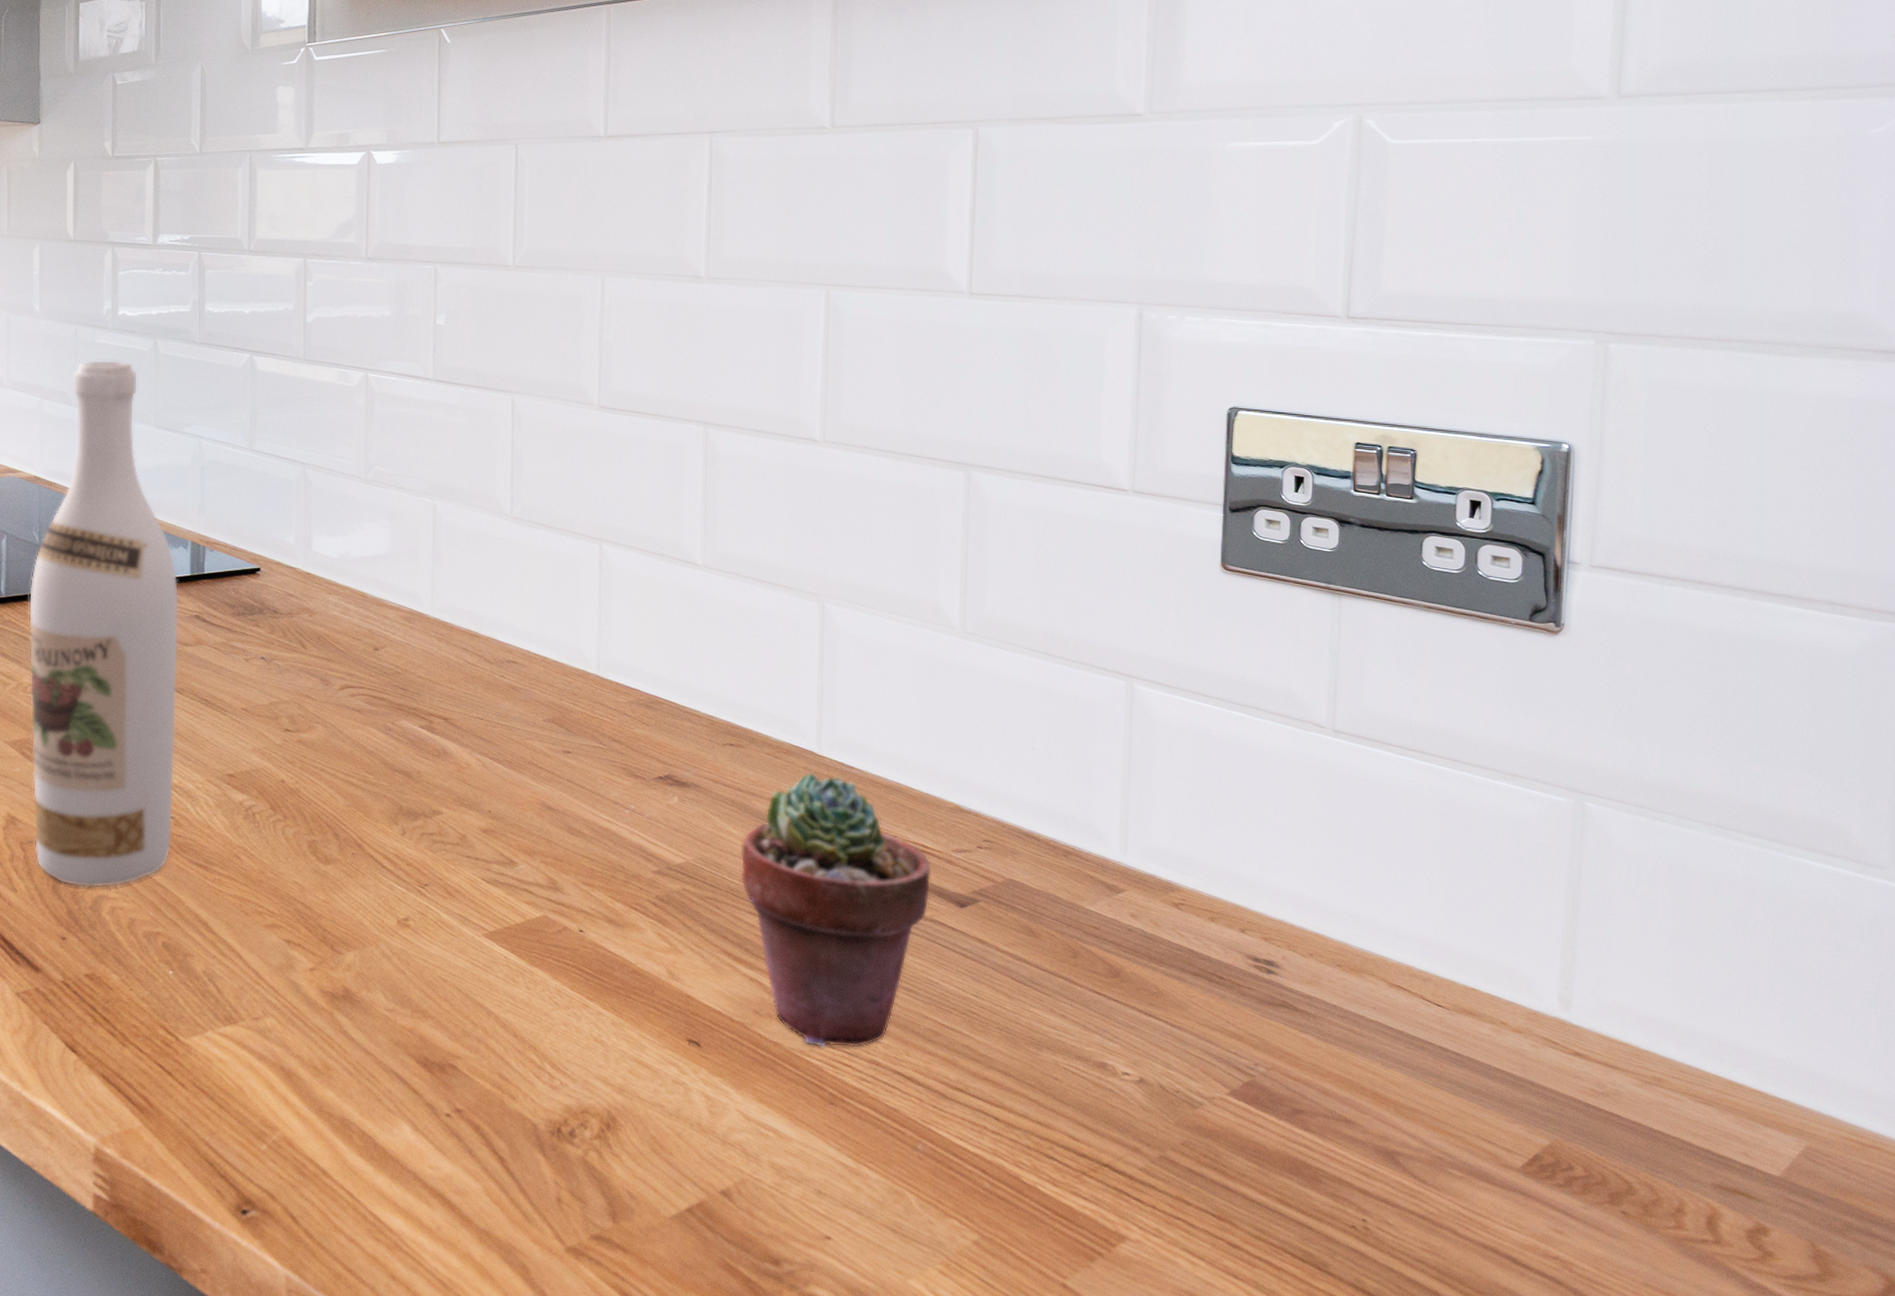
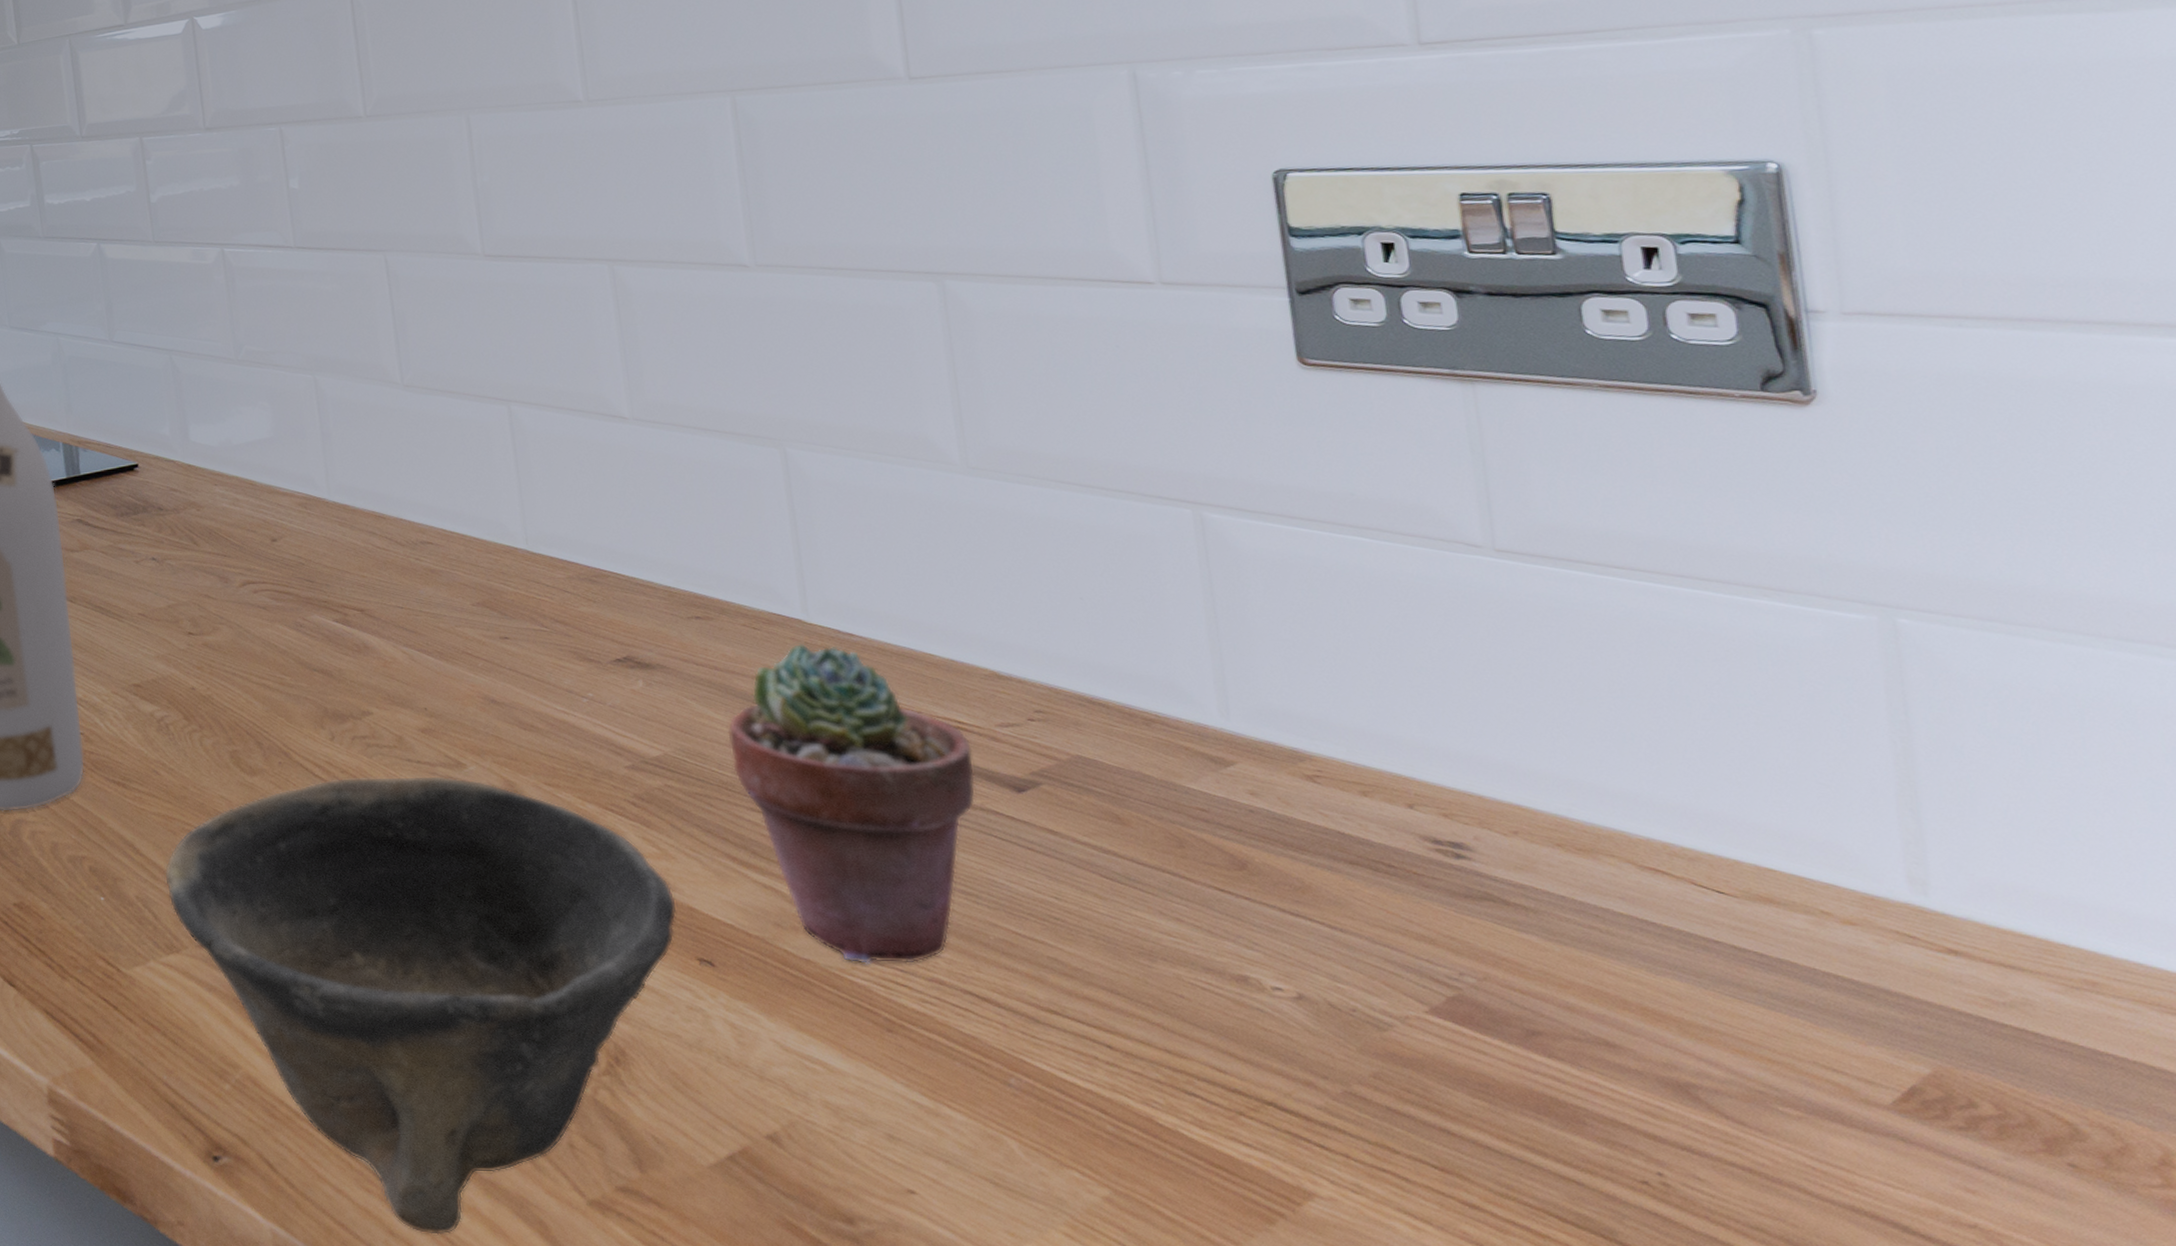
bowl: none [232,870,677,1278] -> present [164,775,677,1235]

